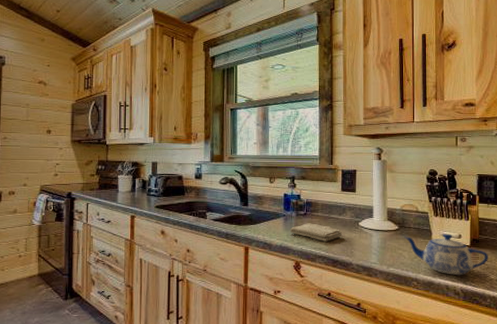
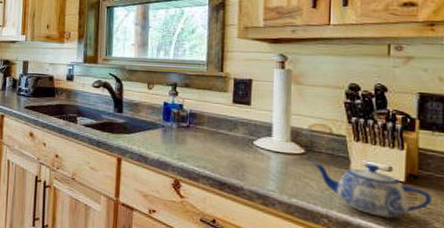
washcloth: present [290,223,342,242] -> none [169,137,232,160]

